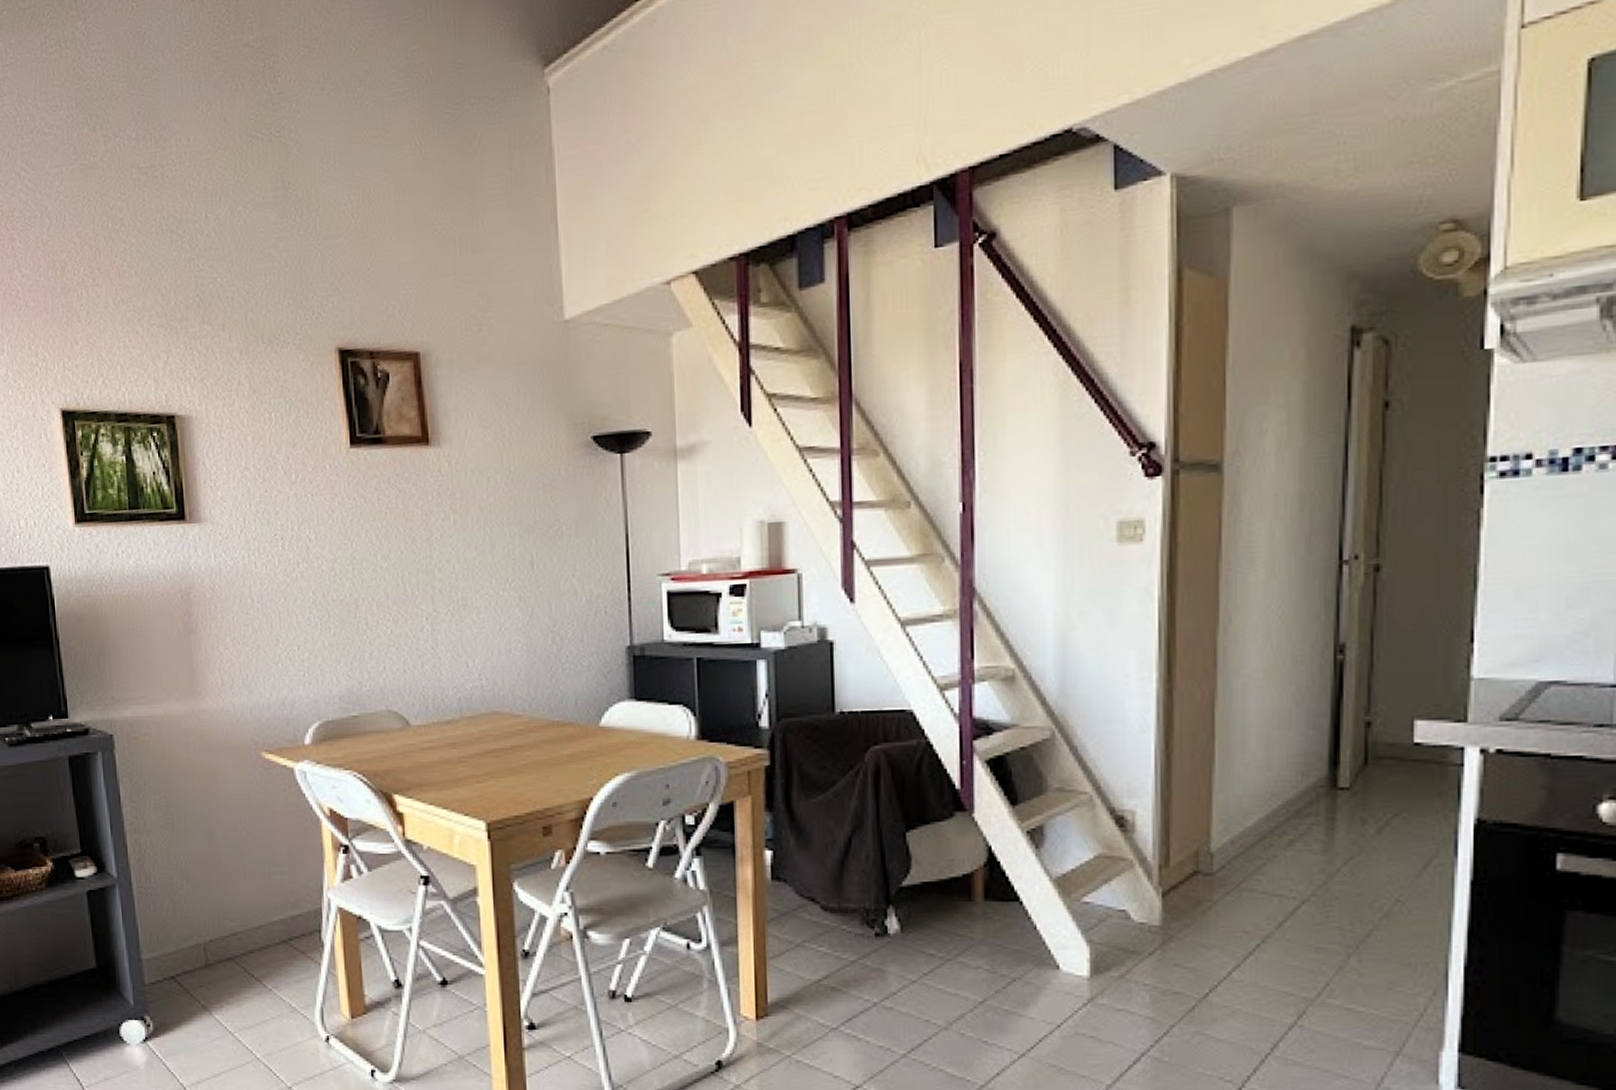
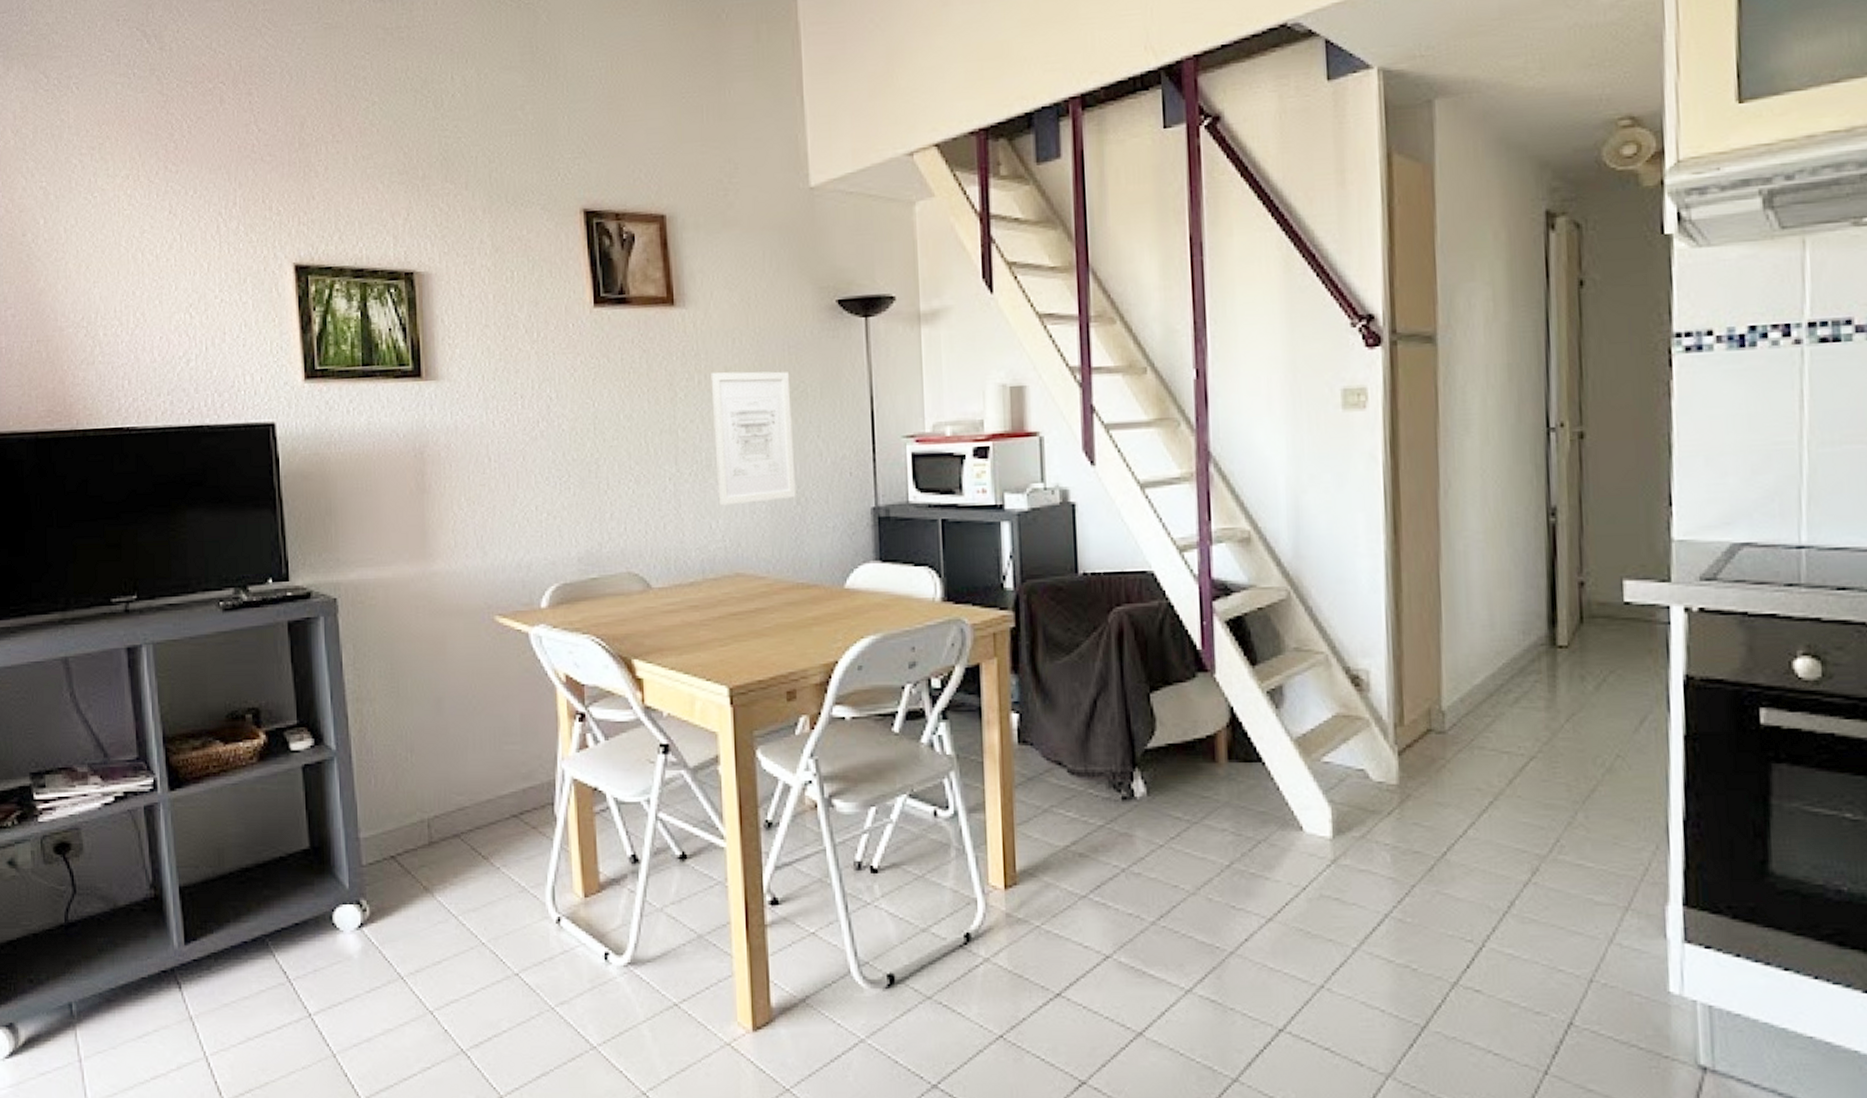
wall art: none [466,510,551,645] -> present [710,371,796,506]

